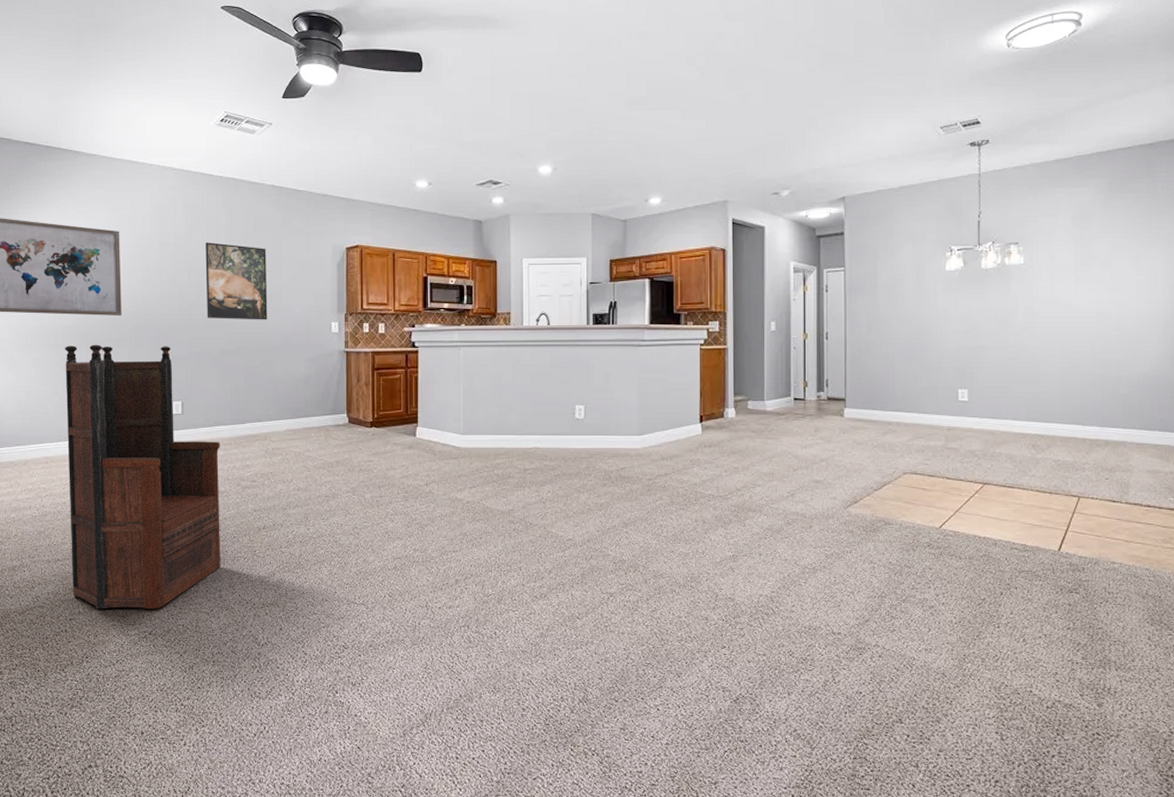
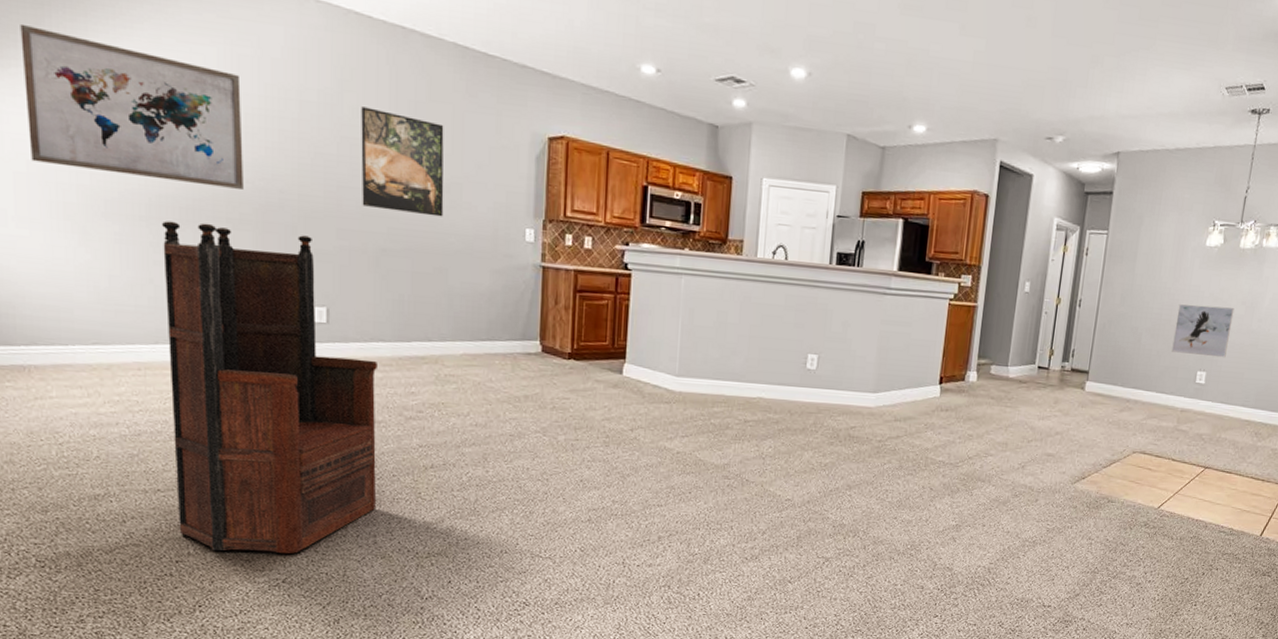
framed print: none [927,326,987,374] -> present [1171,304,1235,358]

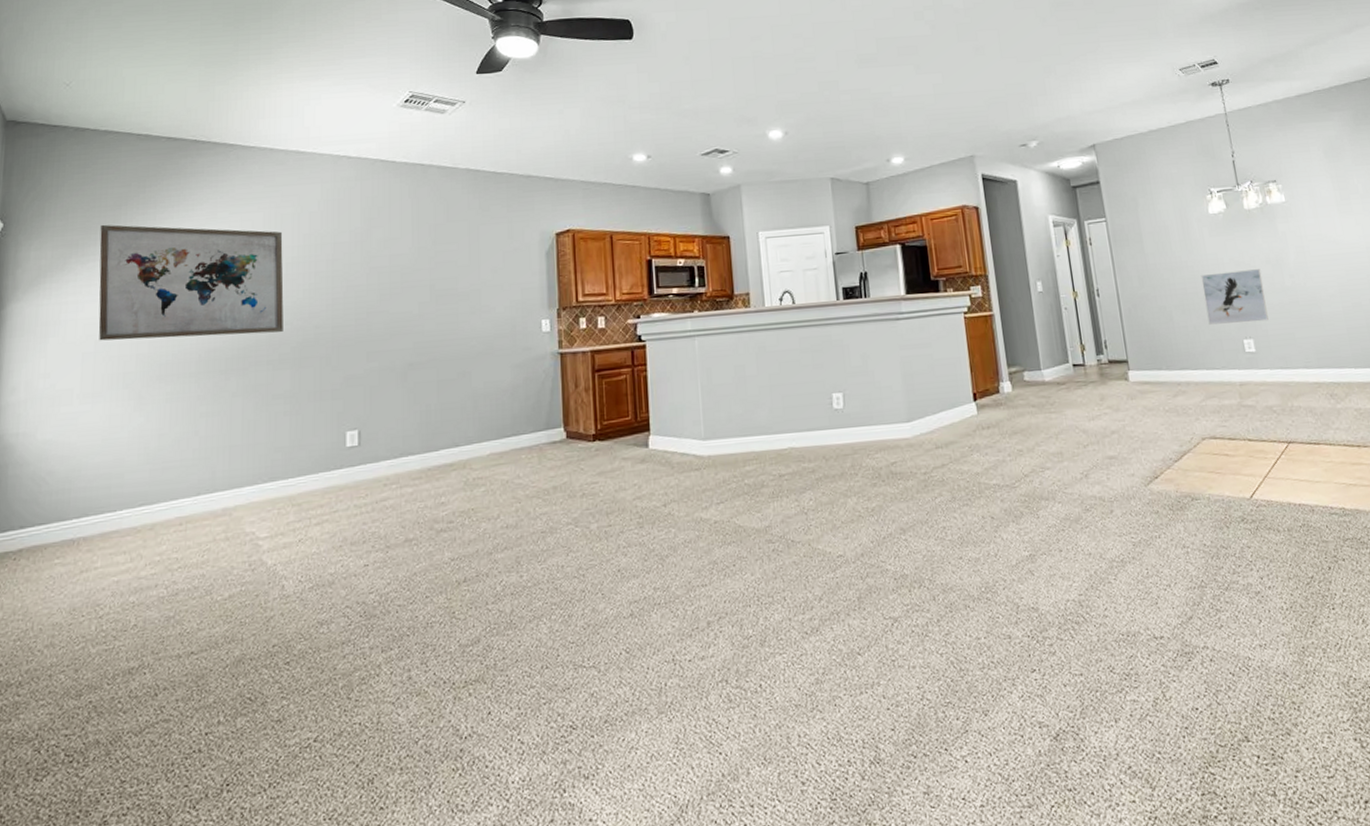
armchair: present [162,220,379,554] -> none [209,364,410,714]
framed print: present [361,107,444,217] -> none [387,237,465,327]

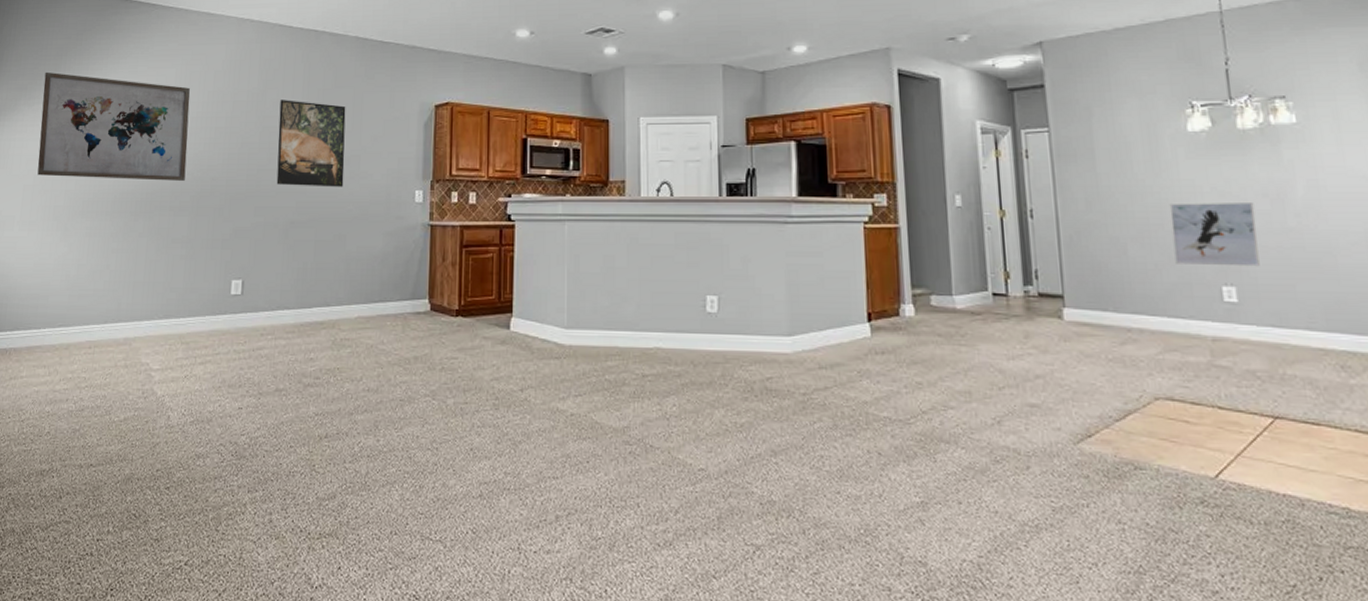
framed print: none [387,237,465,327] -> present [276,100,346,187]

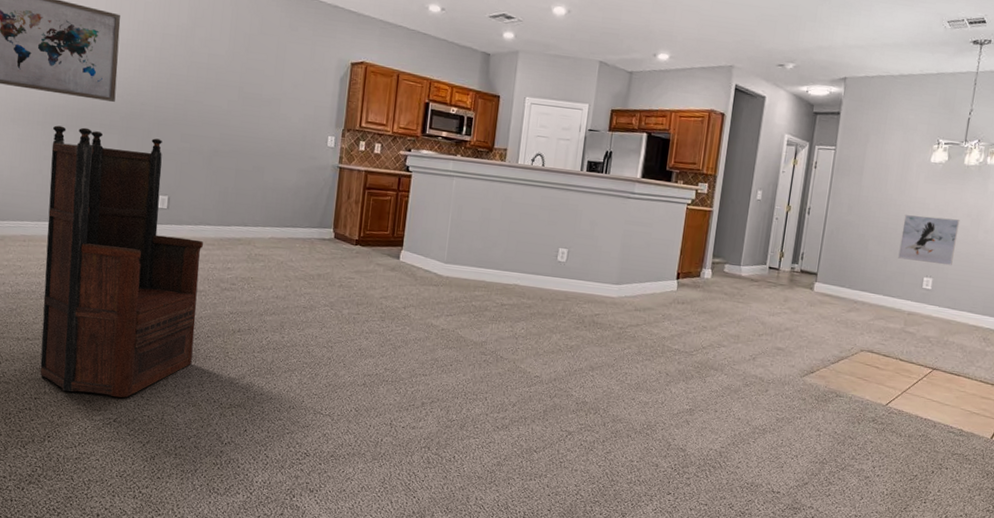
armchair: none [103,212,283,533] -> present [40,125,204,398]
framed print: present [276,100,346,187] -> none [202,38,270,126]

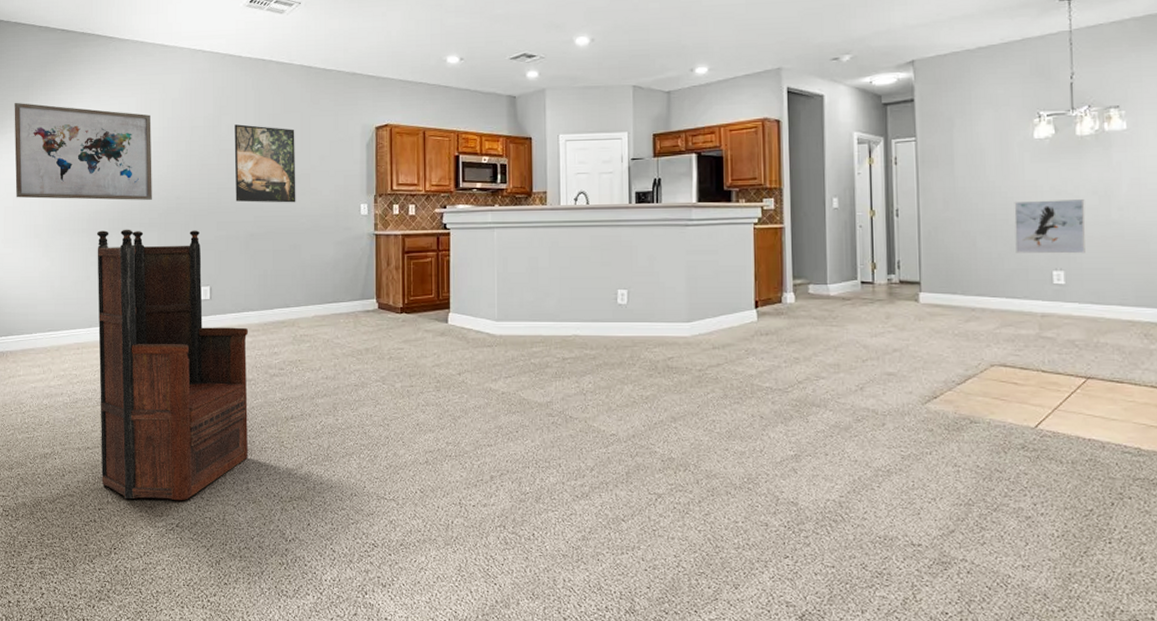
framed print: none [202,38,270,126] -> present [234,124,296,203]

